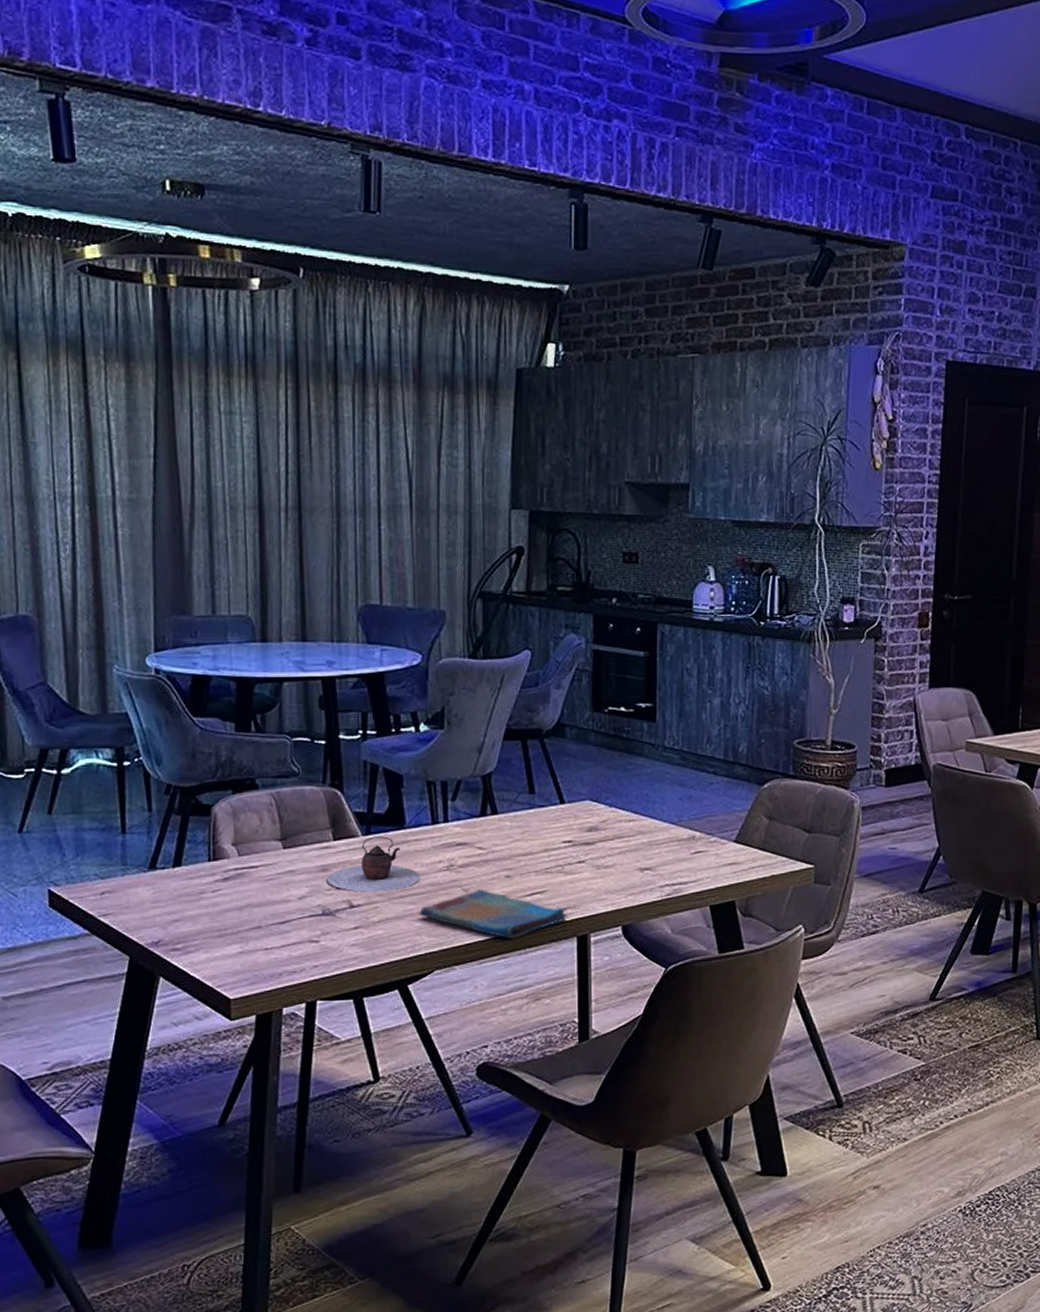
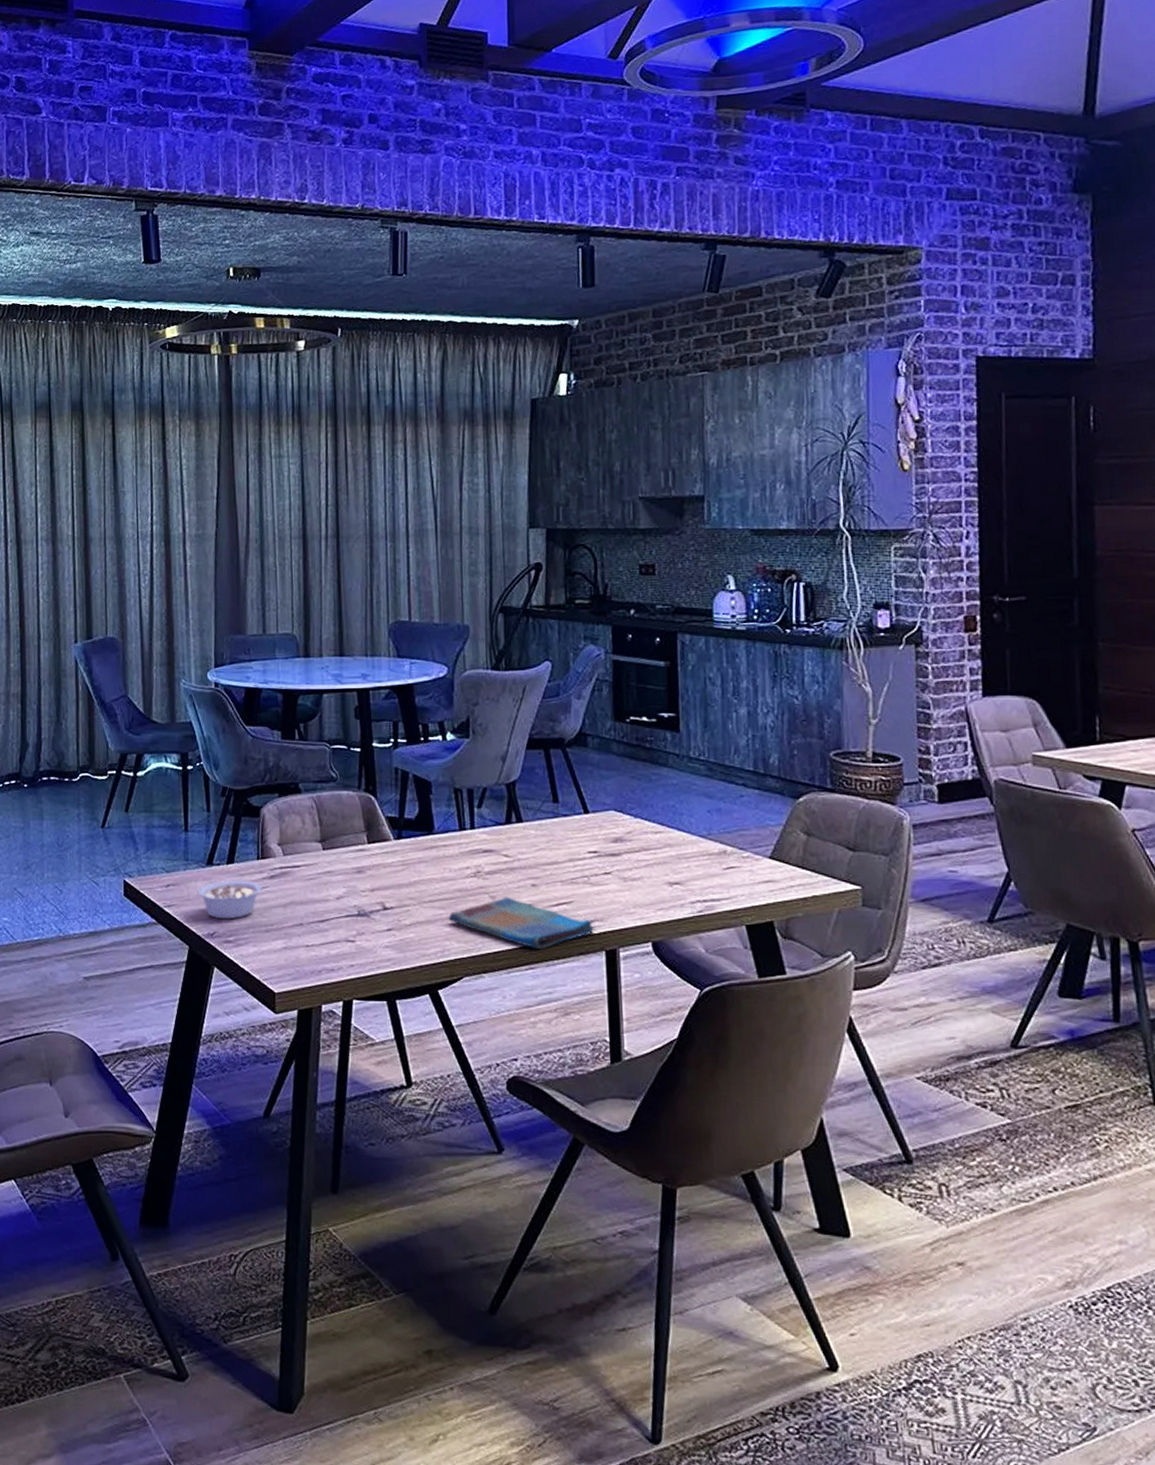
legume: none [138,883,229,927] -> present [197,880,275,920]
teapot: present [327,836,421,893] -> none [362,841,449,896]

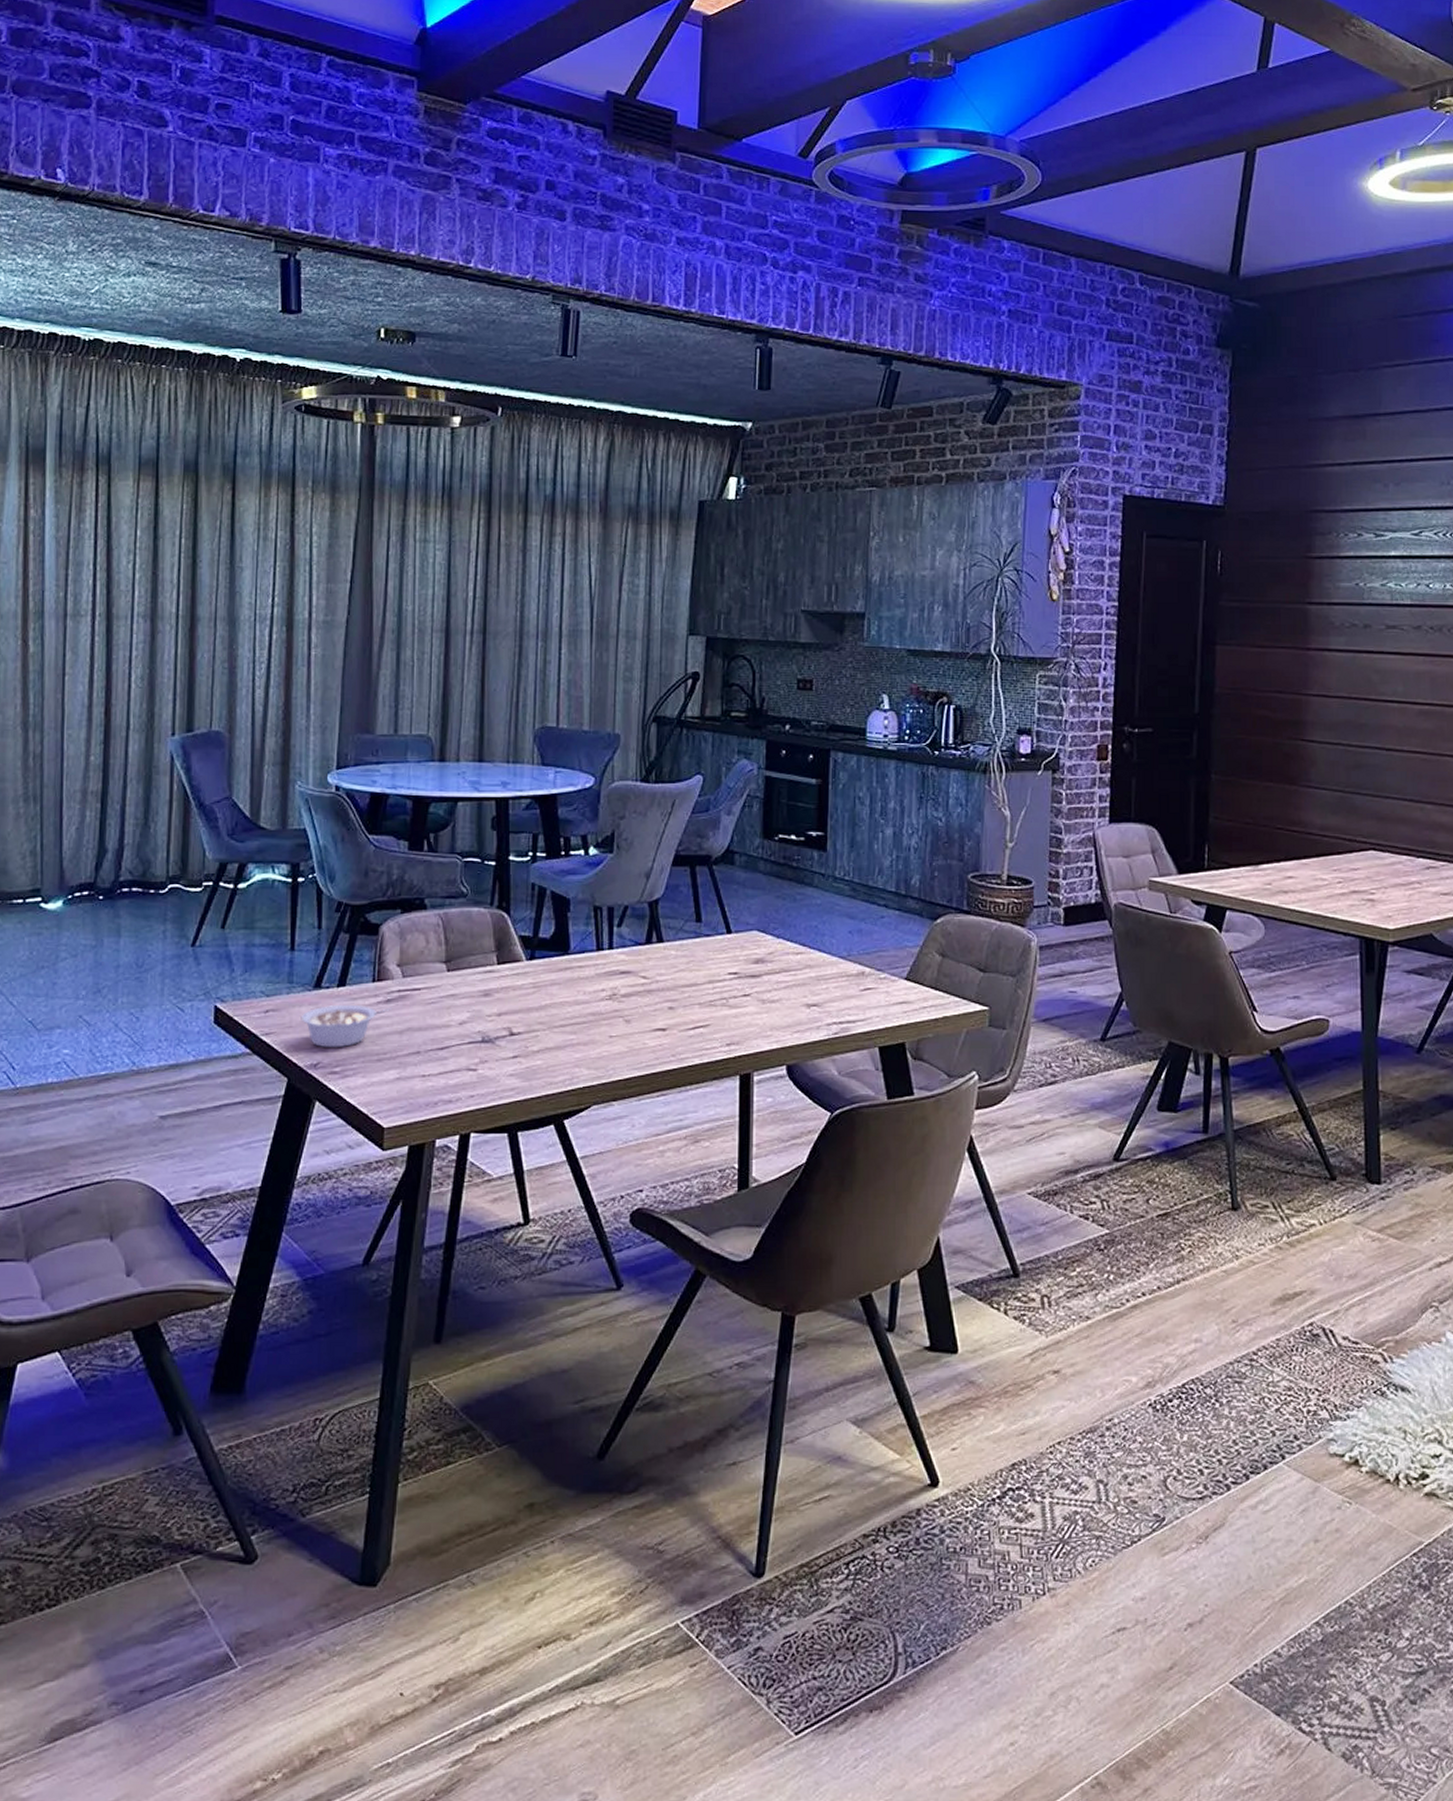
dish towel: present [448,897,595,950] -> none [579,1020,731,1075]

